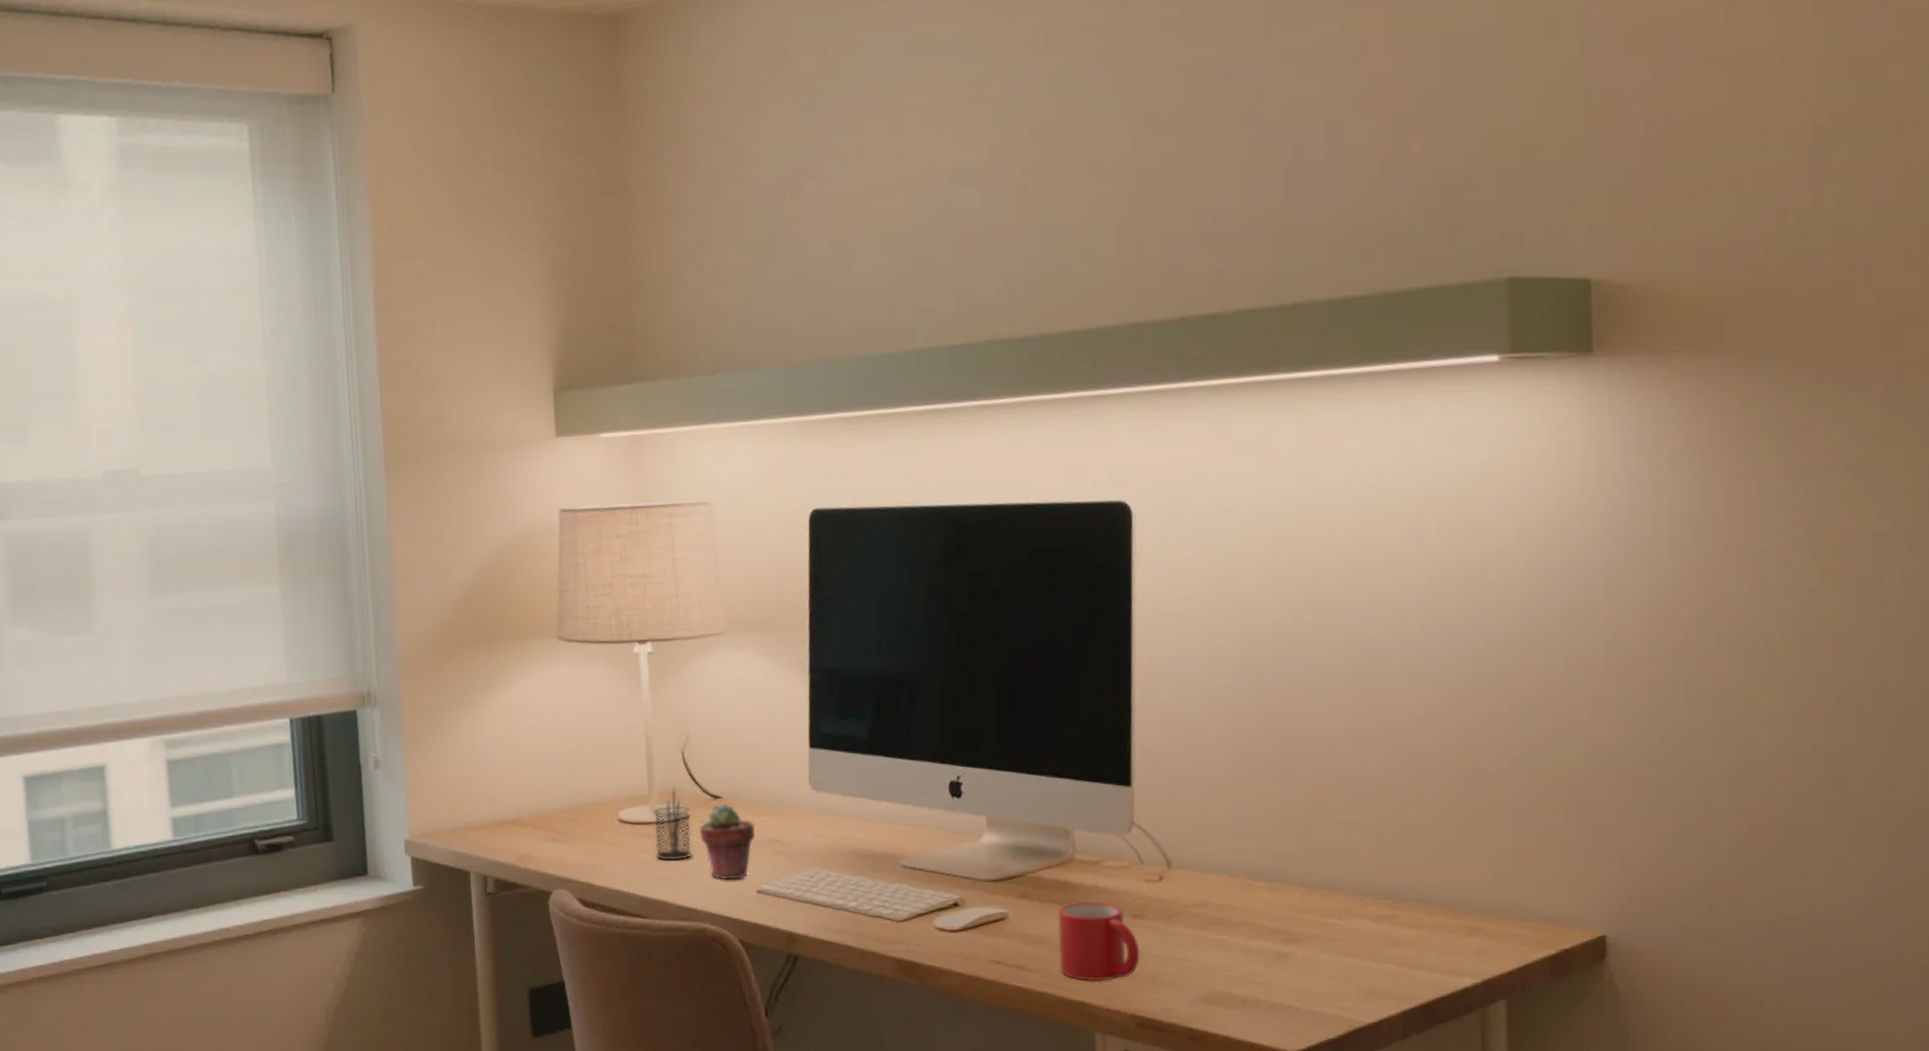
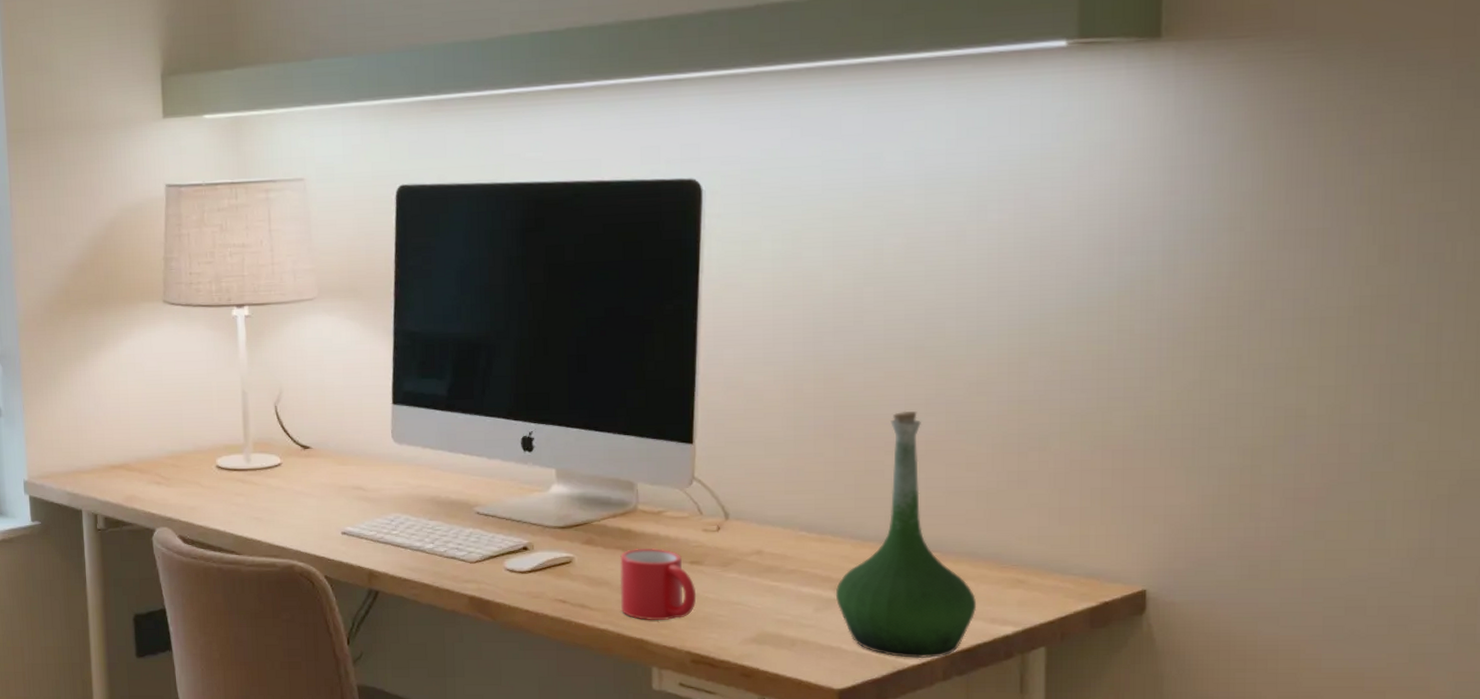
pencil holder: present [653,786,693,862] -> none [248,437,284,505]
potted succulent: present [700,803,755,880] -> none [290,453,341,522]
vase: none [1285,747,1432,1016] -> present [835,411,976,659]

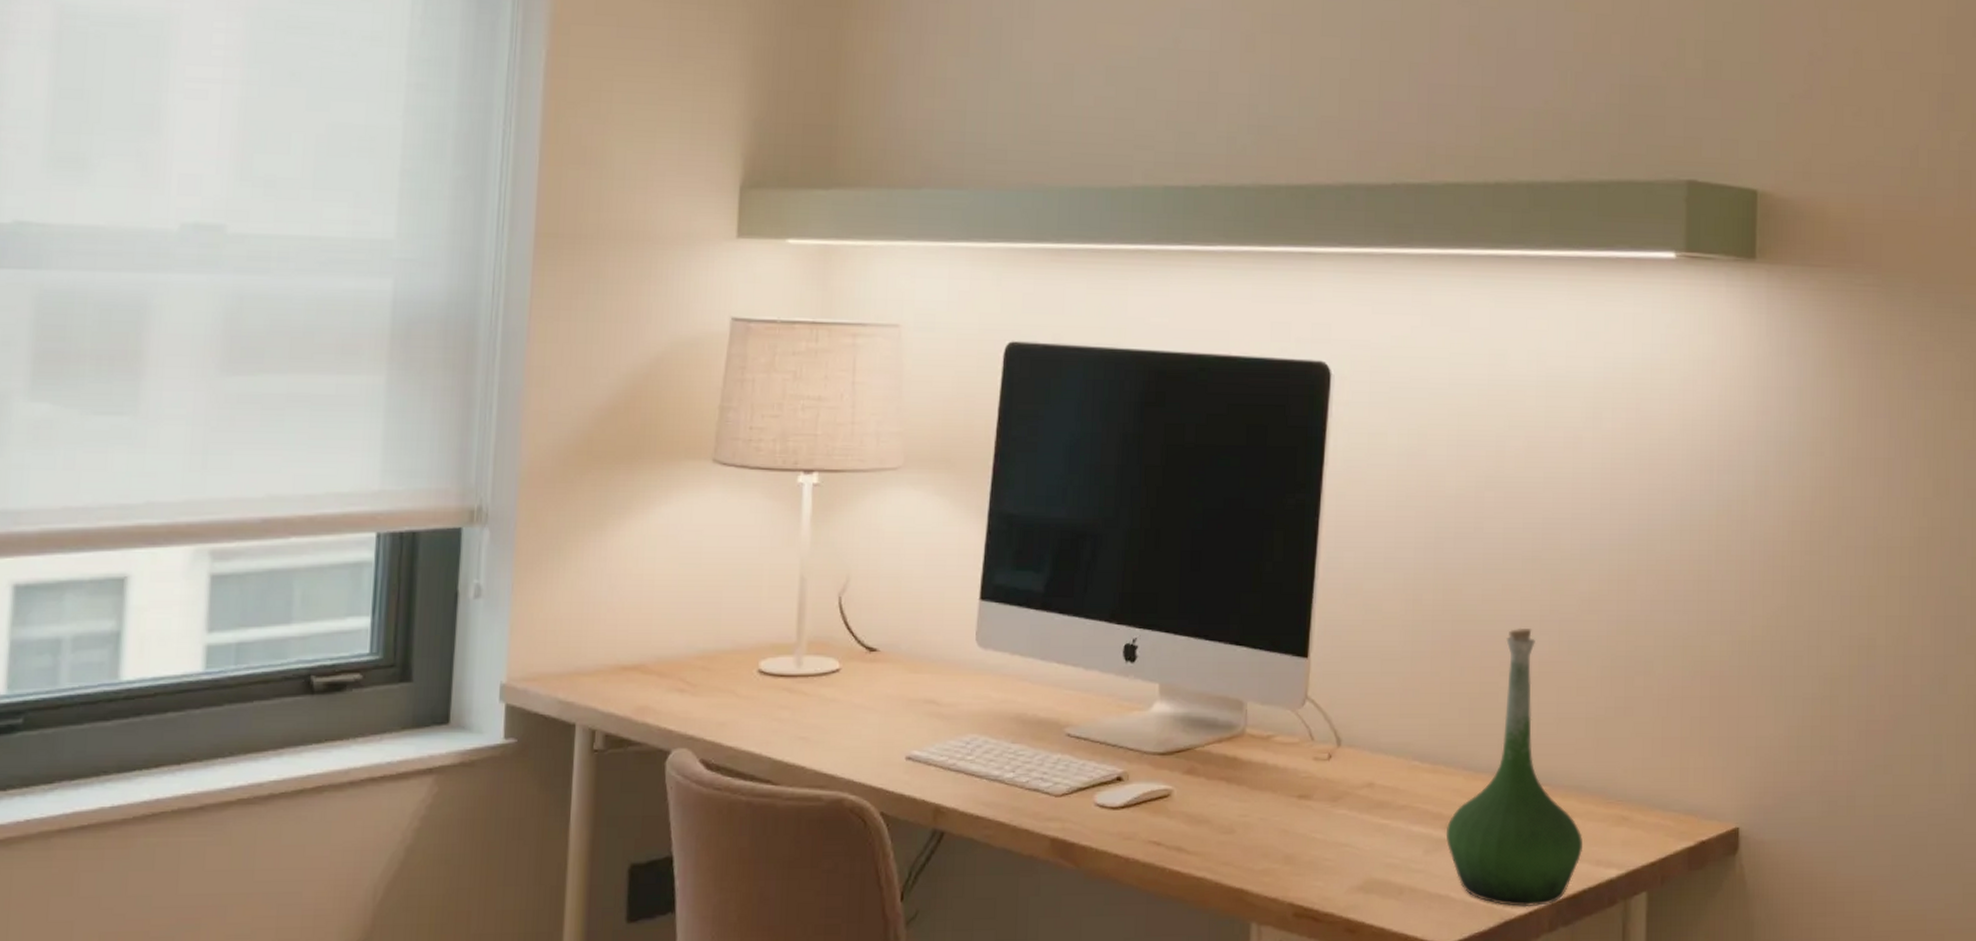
mug: present [619,548,697,620] -> none [1221,780,1303,866]

